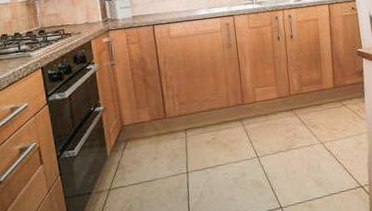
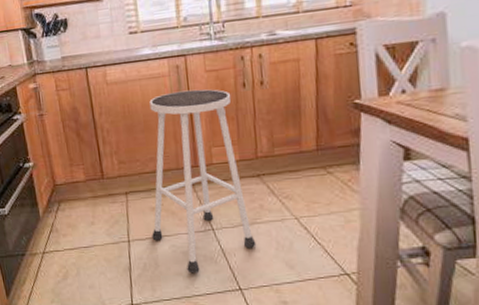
stool: none [205,42,293,197] -> present [149,89,257,274]

